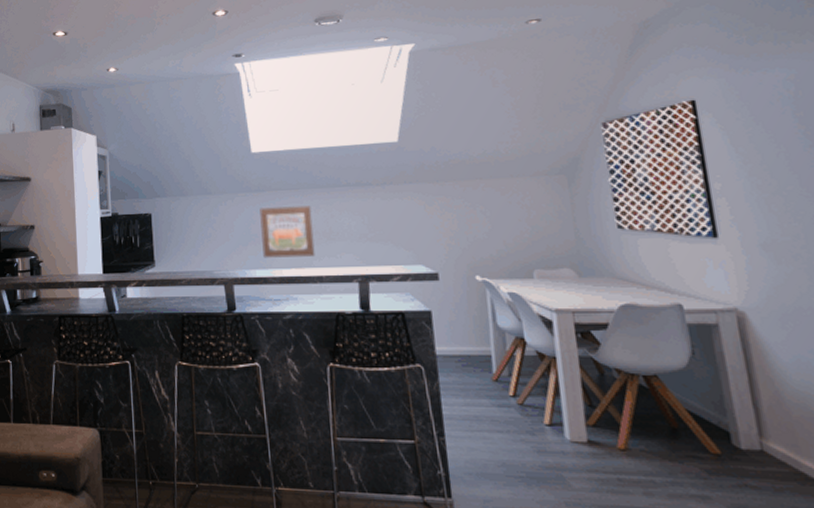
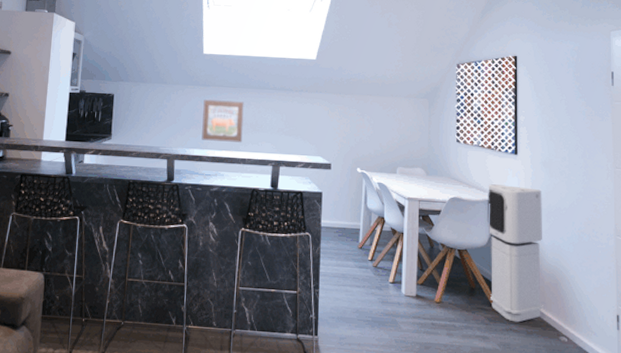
air purifier: none [676,281,796,475] -> present [488,184,543,323]

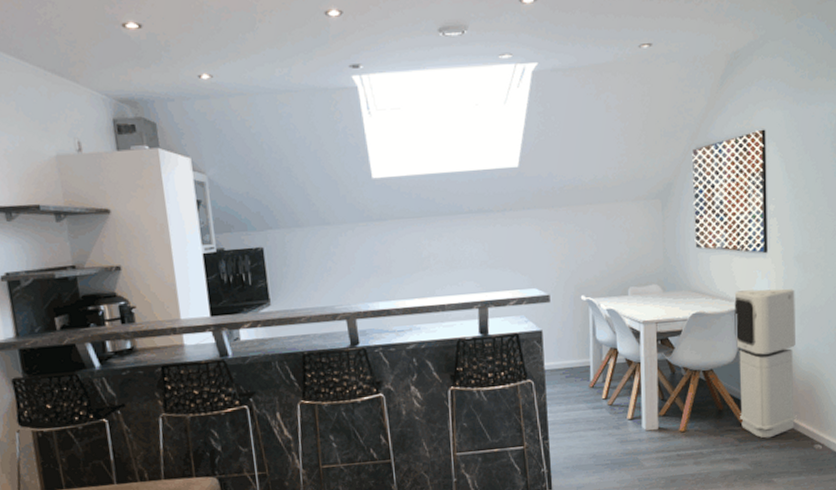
wall art: present [201,99,244,143] -> none [382,234,438,290]

